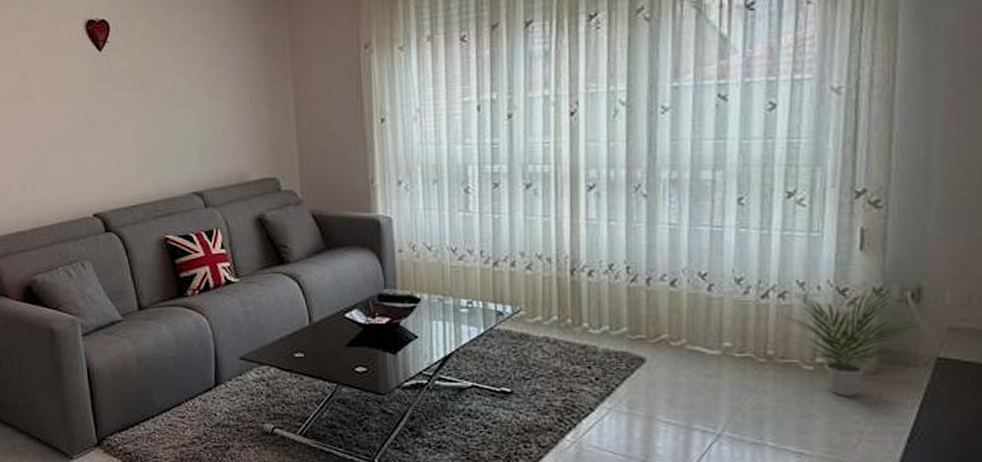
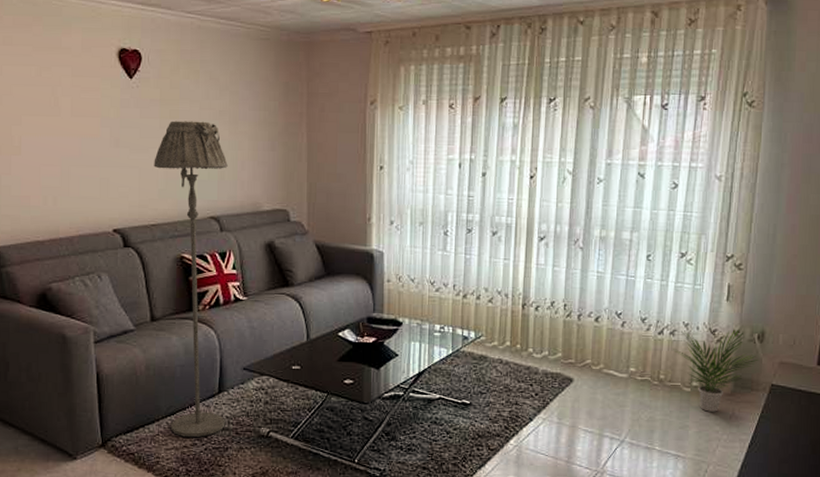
floor lamp: none [129,88,225,435] -> present [154,121,228,437]

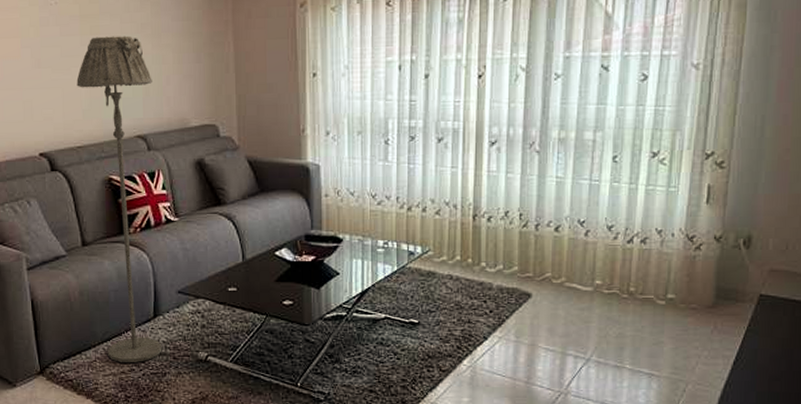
potted plant: present [673,329,759,412] -> none [645,235,744,326]

